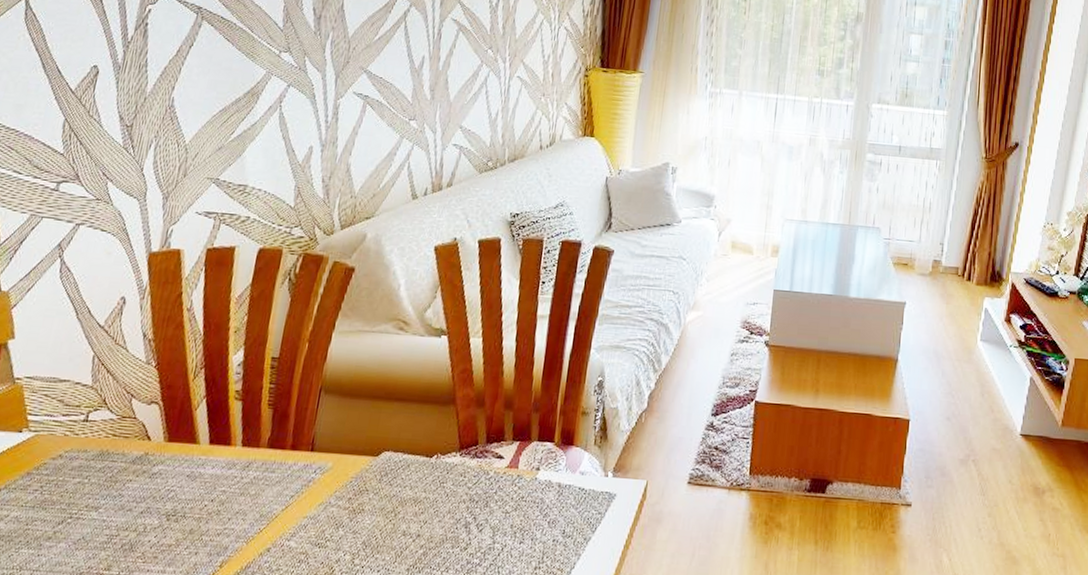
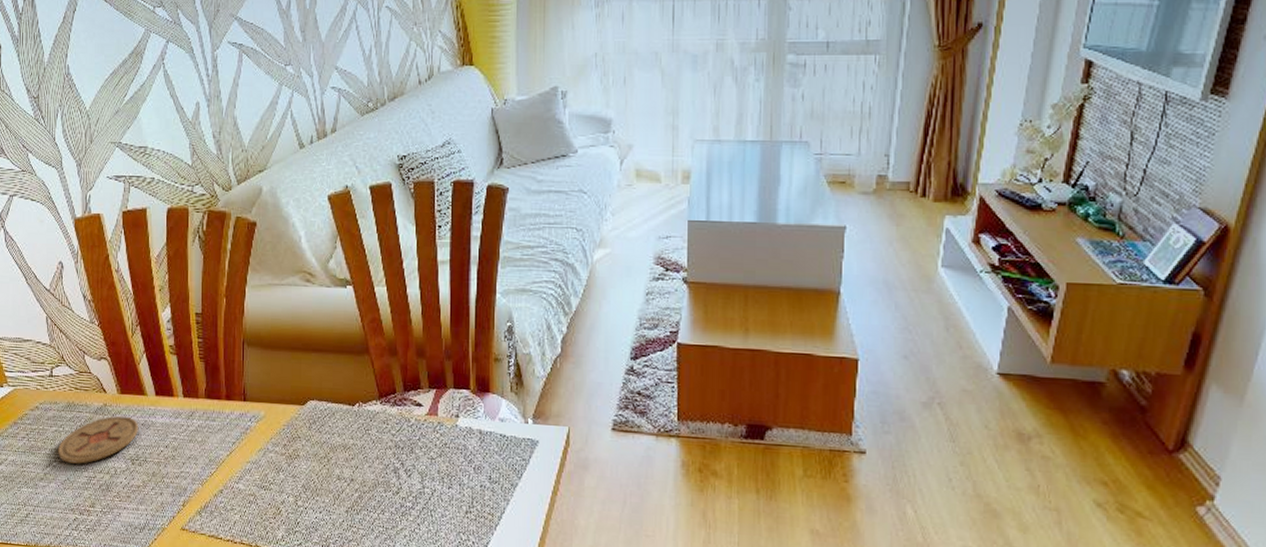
coaster: none [76,465,184,521] -> present [58,415,139,464]

